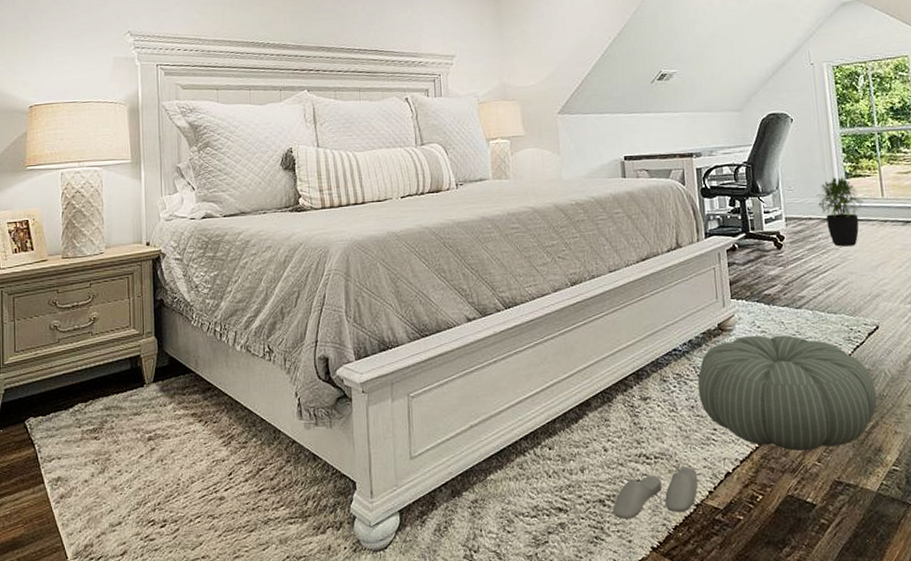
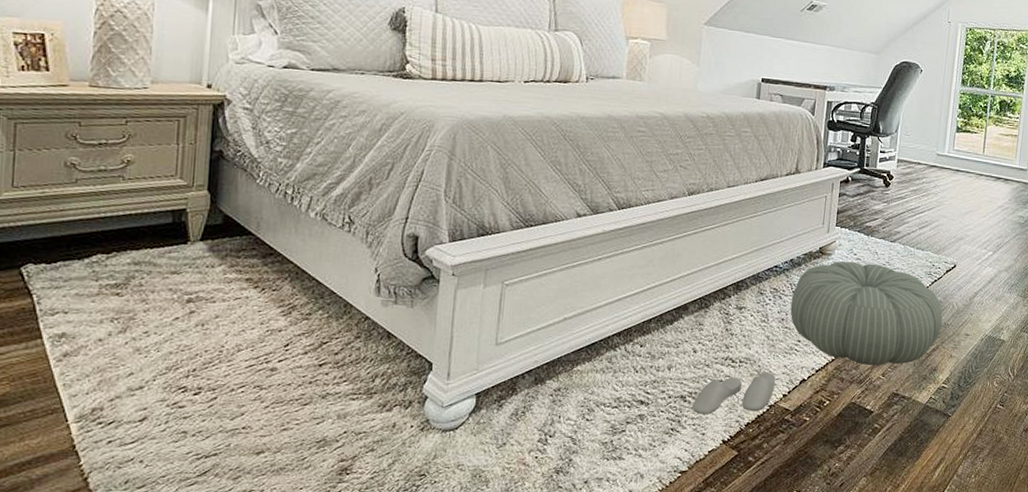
potted plant: present [816,177,864,247] -> none [928,130,967,193]

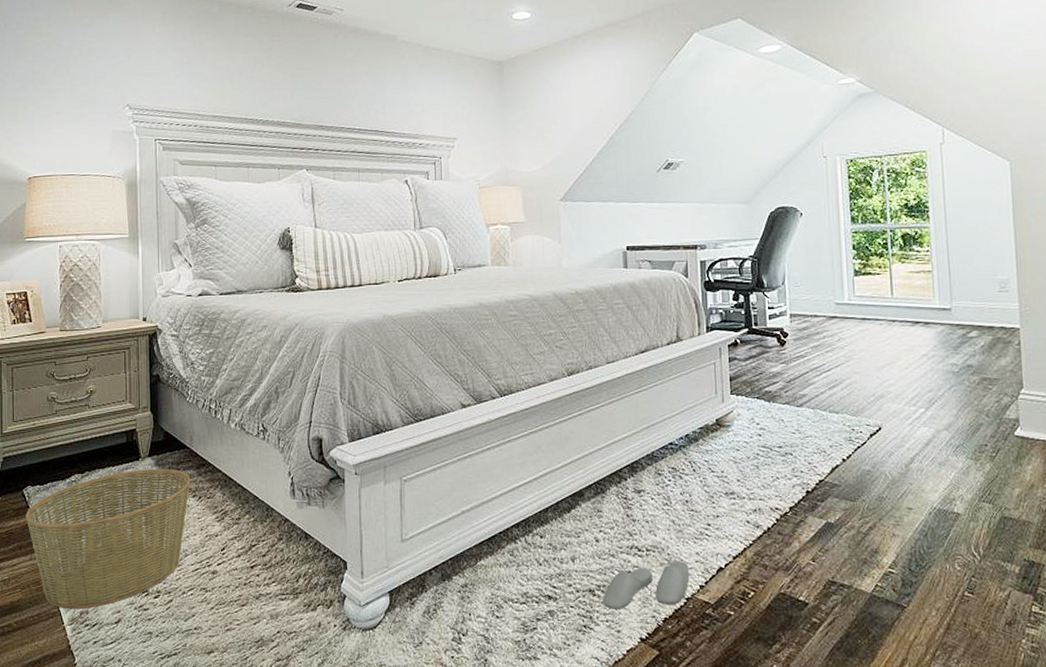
basket: none [22,254,254,406] -> present [25,468,191,610]
pouf: present [790,261,943,366] -> none [693,432,876,550]

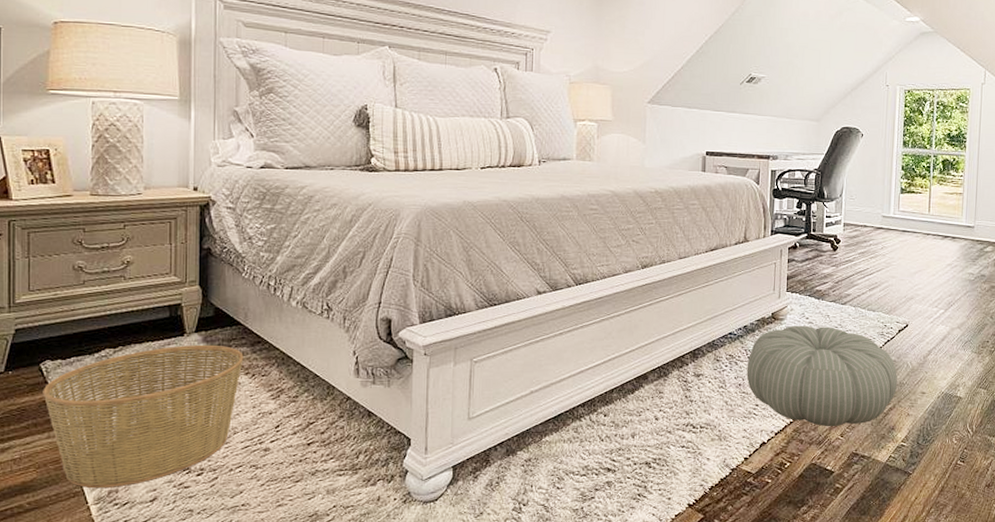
slippers: present [603,561,690,609] -> none [657,437,737,479]
pouf: none [693,432,876,550] -> present [746,325,897,427]

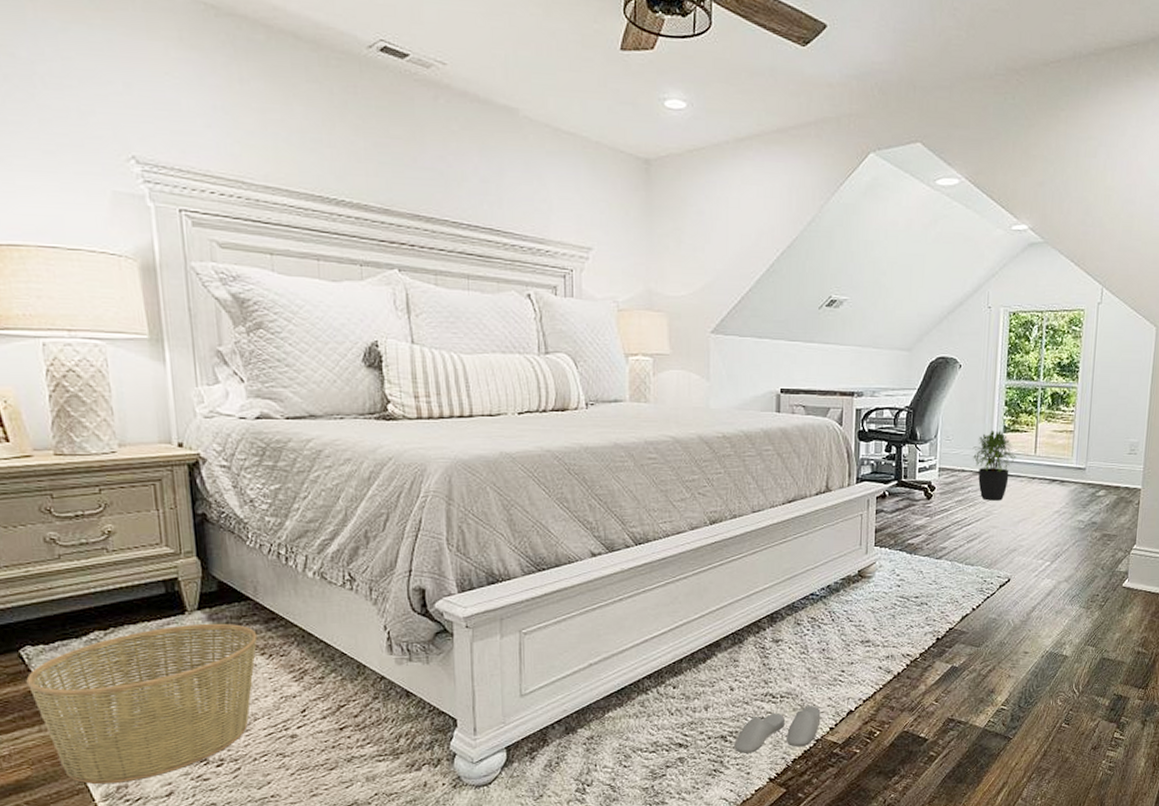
slippers: none [657,437,737,479] -> present [734,706,821,753]
pouf: present [746,325,897,427] -> none [831,583,998,692]
potted plant: none [873,191,912,254] -> present [972,431,1017,501]

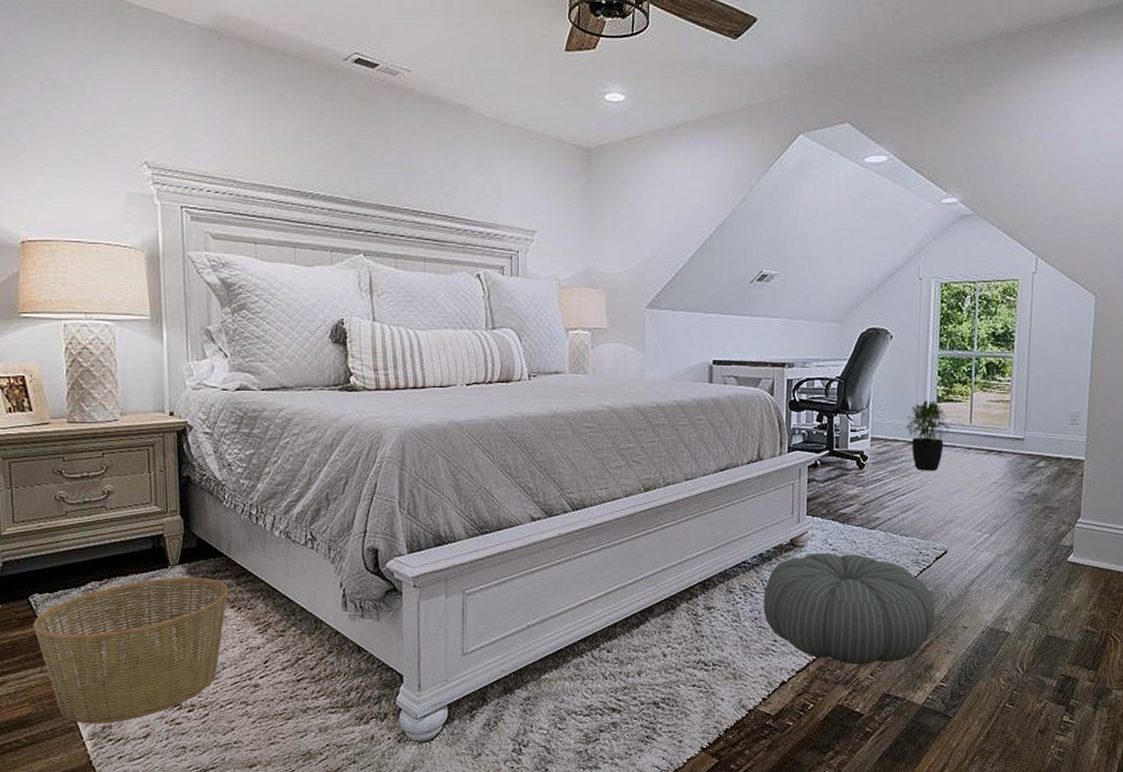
slippers: present [734,706,821,753] -> none [667,675,753,721]
pouf: none [831,583,998,692] -> present [763,552,935,665]

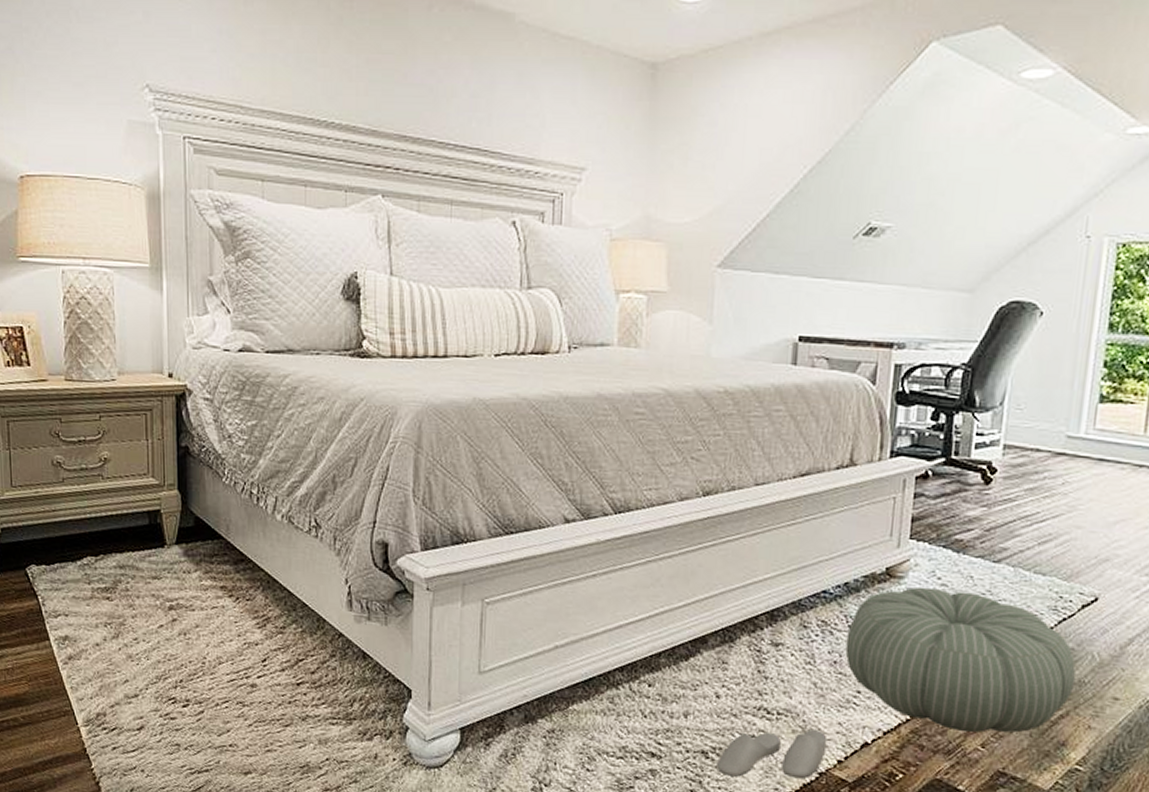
basket: present [33,577,229,724] -> none [30,558,227,710]
slippers: none [667,675,753,721] -> present [717,729,828,779]
potted plant: present [905,400,951,471] -> none [1053,399,1117,493]

